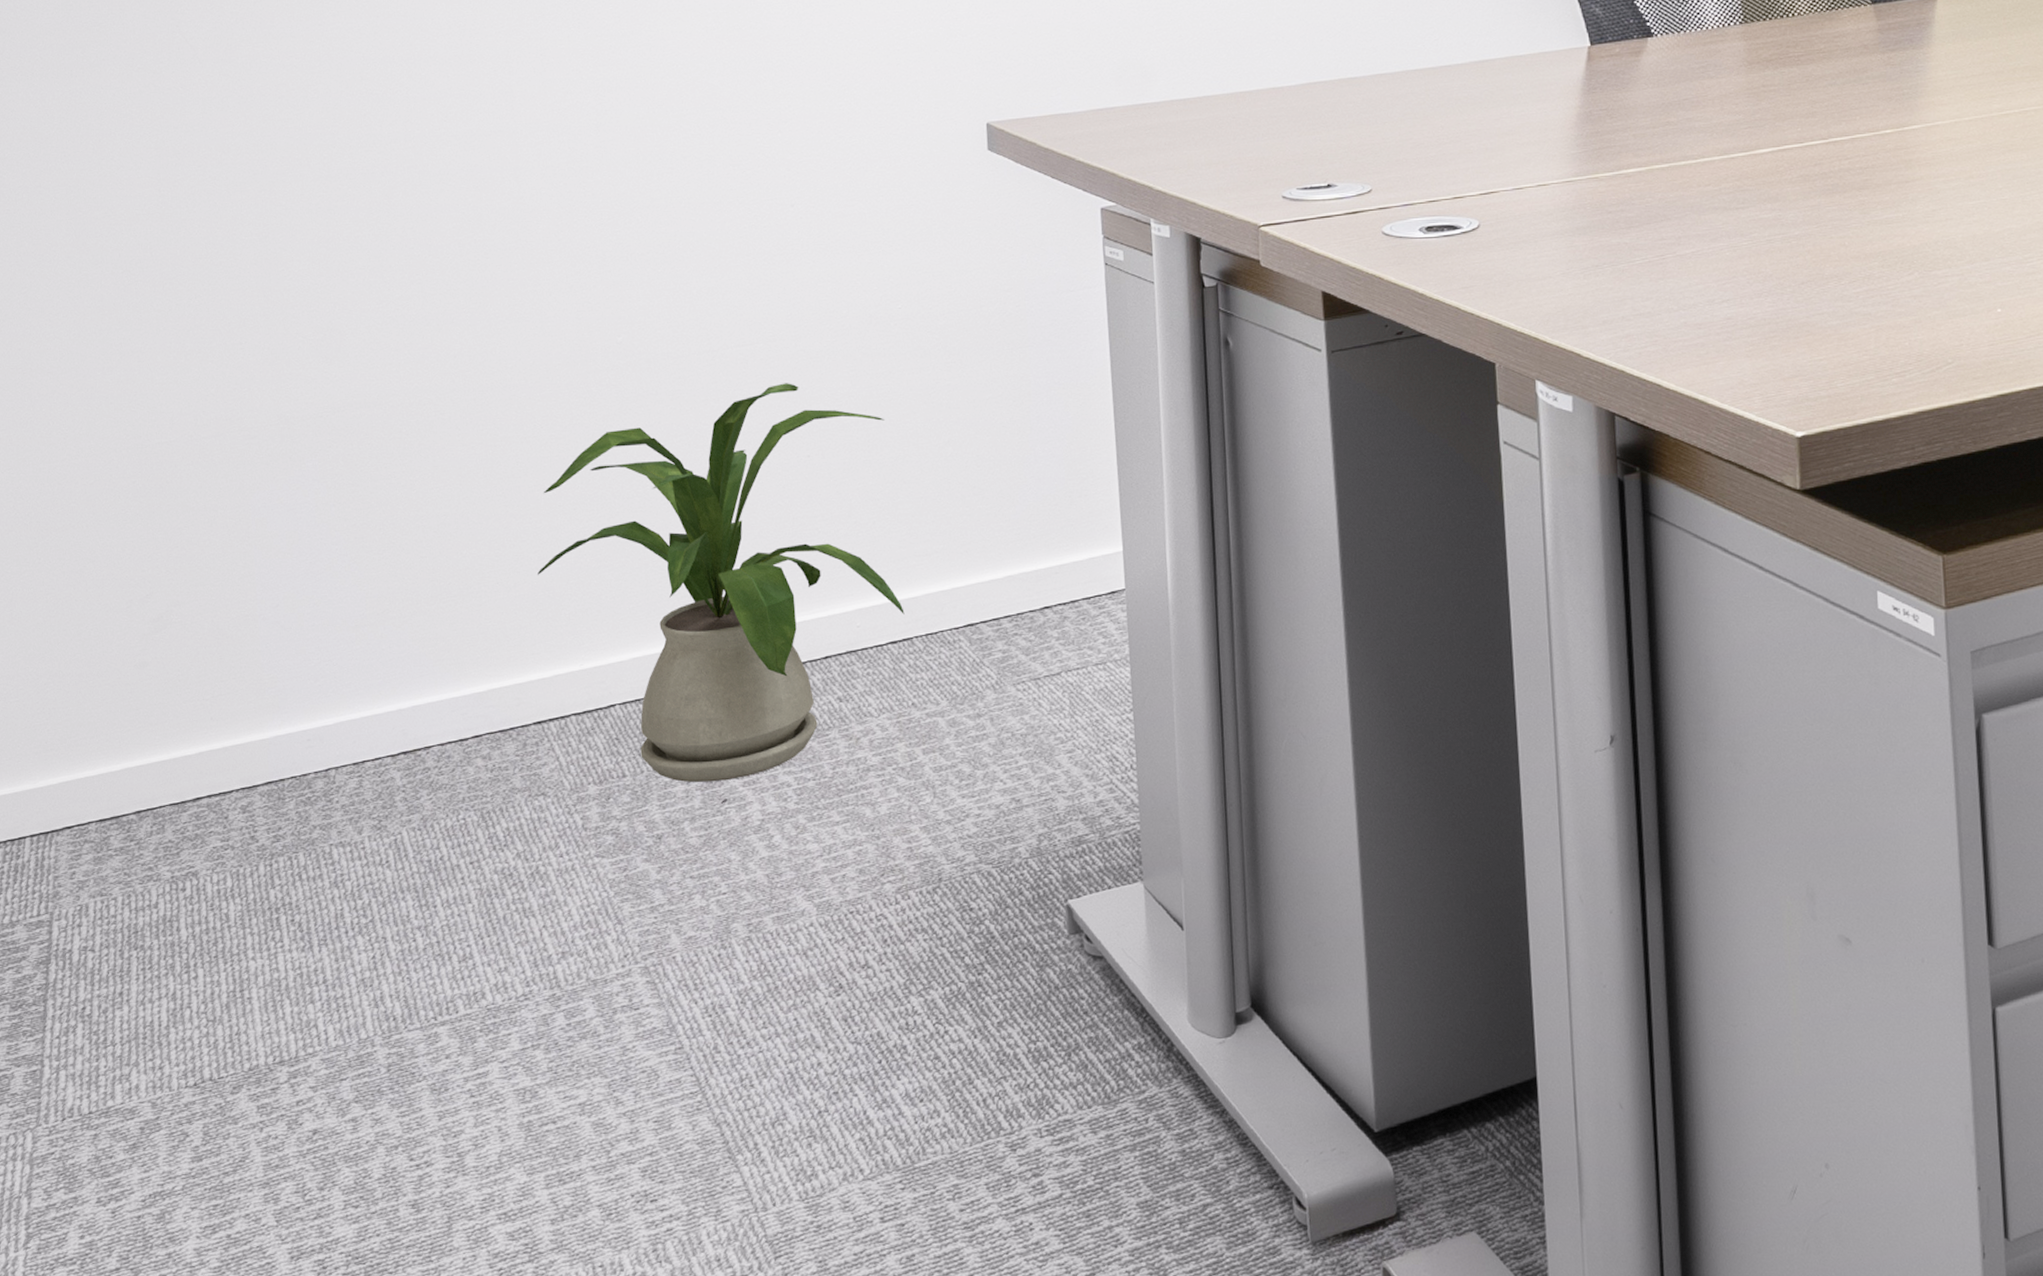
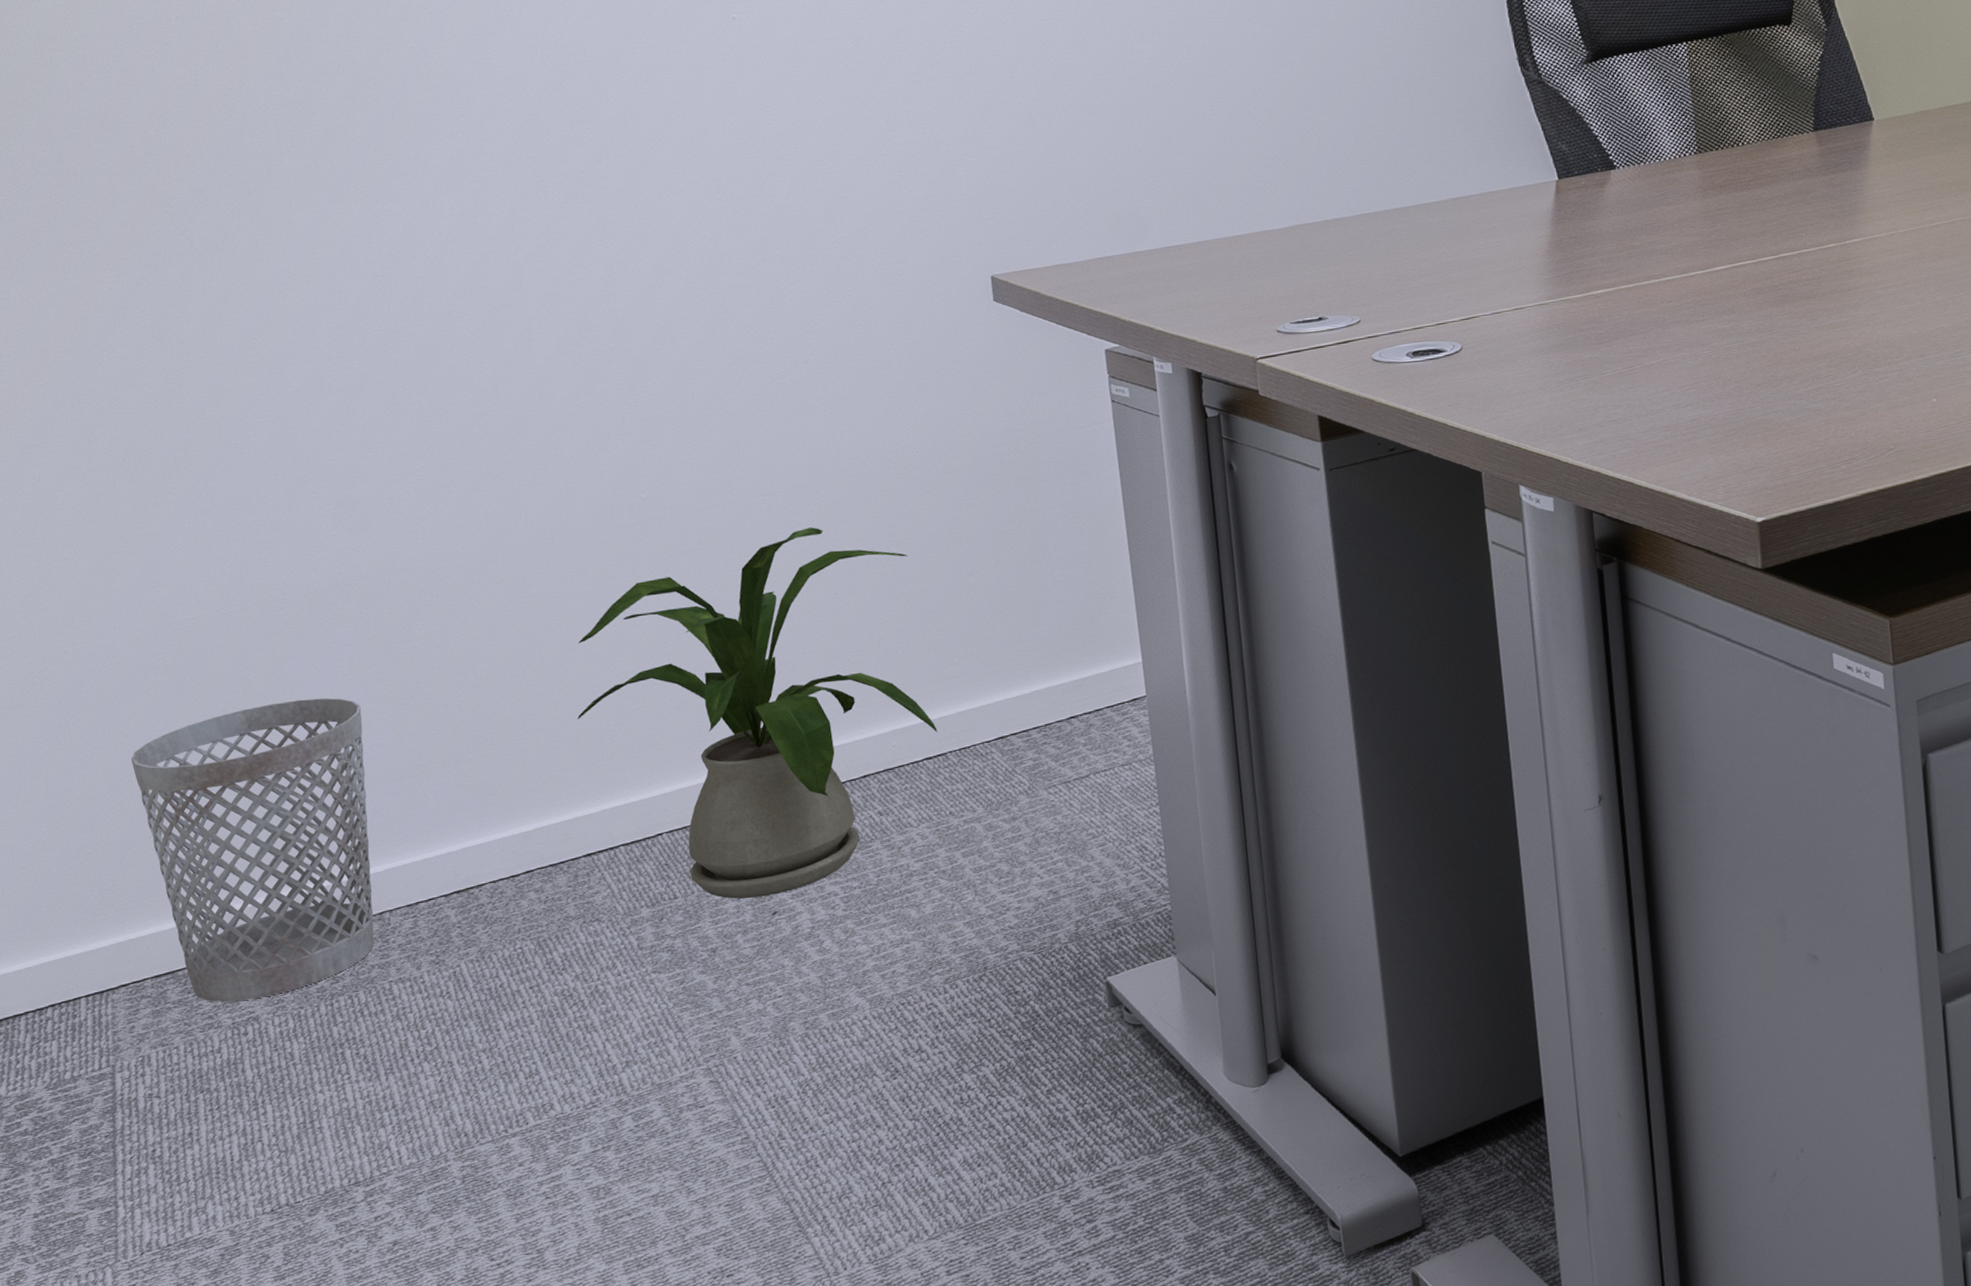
wastebasket: none [95,535,324,854] -> present [131,698,375,1003]

